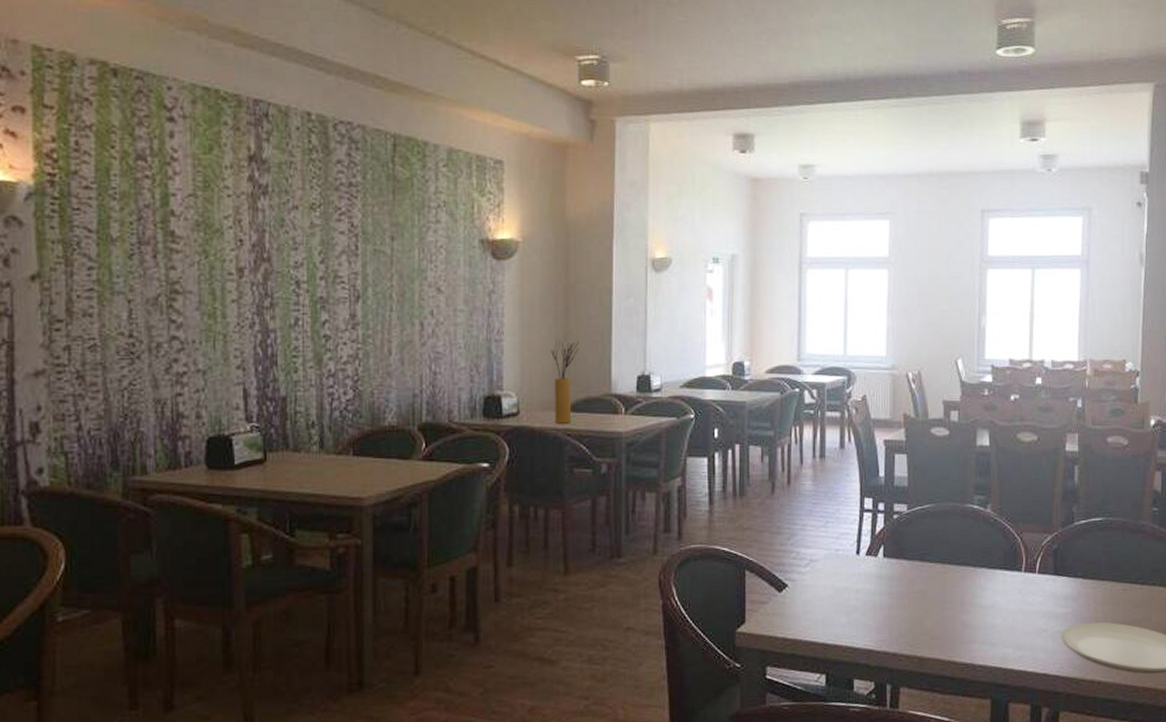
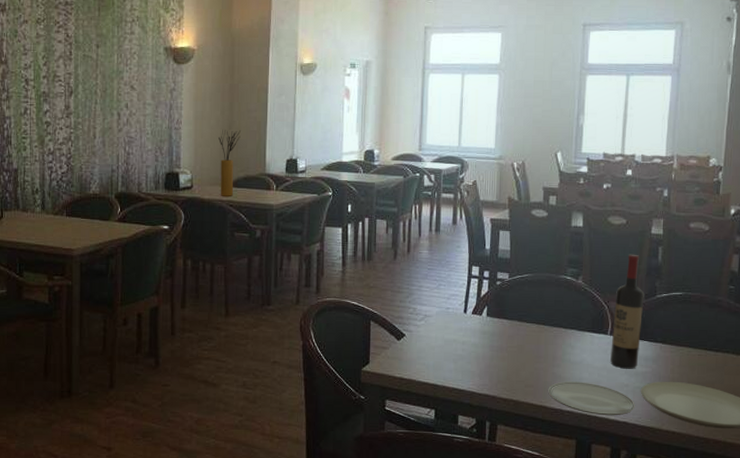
plate: none [957,629,1055,668] -> present [548,381,635,416]
wine bottle: none [1026,475,1061,611] -> present [610,254,645,369]

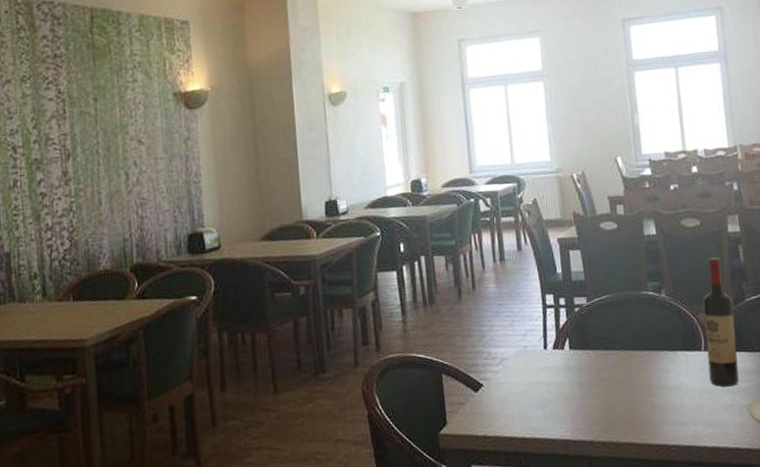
vase: present [219,130,241,196] -> none [245,175,270,253]
plate: present [548,381,635,416] -> none [649,408,745,445]

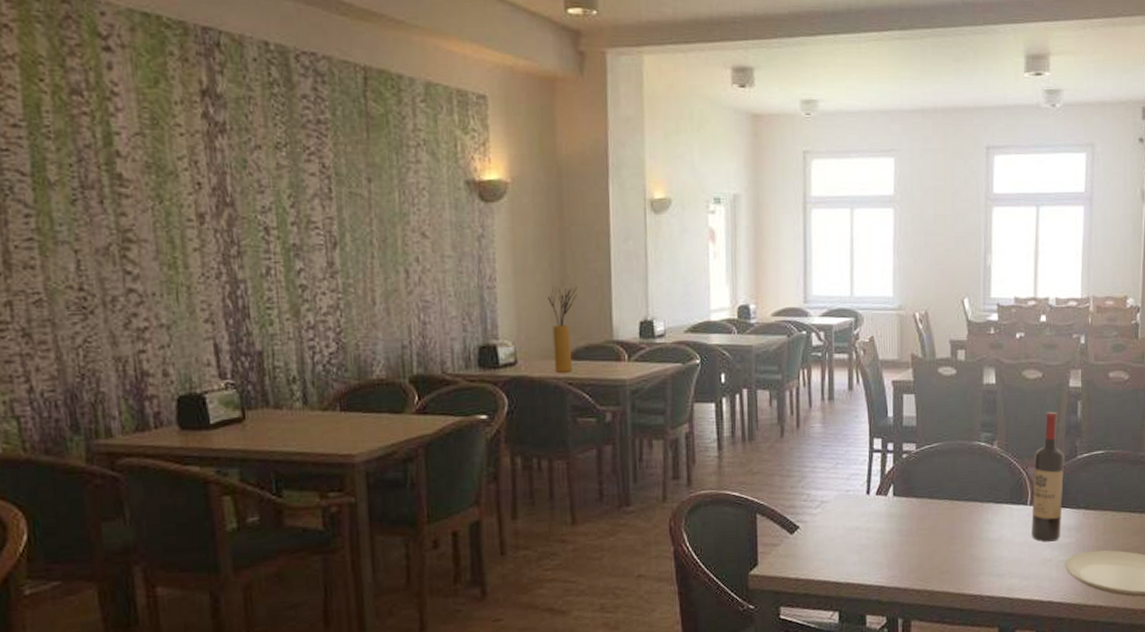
vase: none [245,175,270,253] -> present [548,286,577,372]

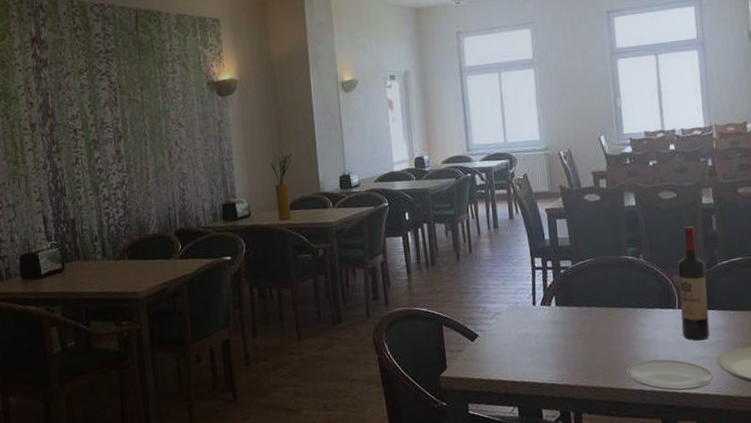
plate: none [966,561,1059,597] -> present [626,359,714,391]

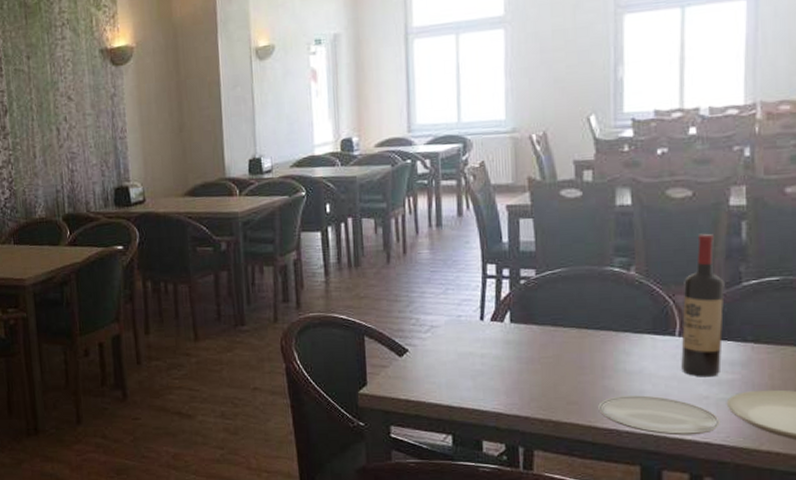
vase: present [270,153,292,220] -> none [169,132,194,208]

